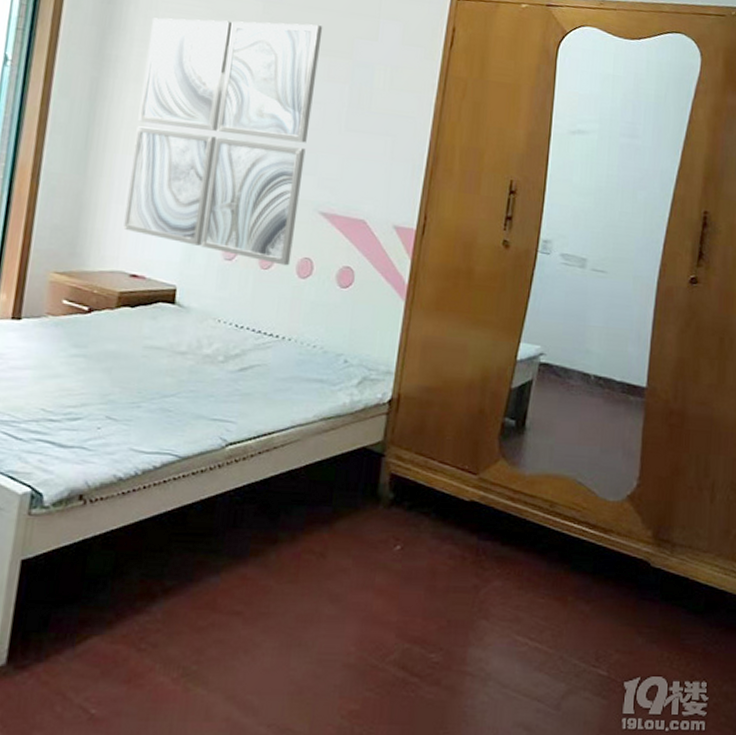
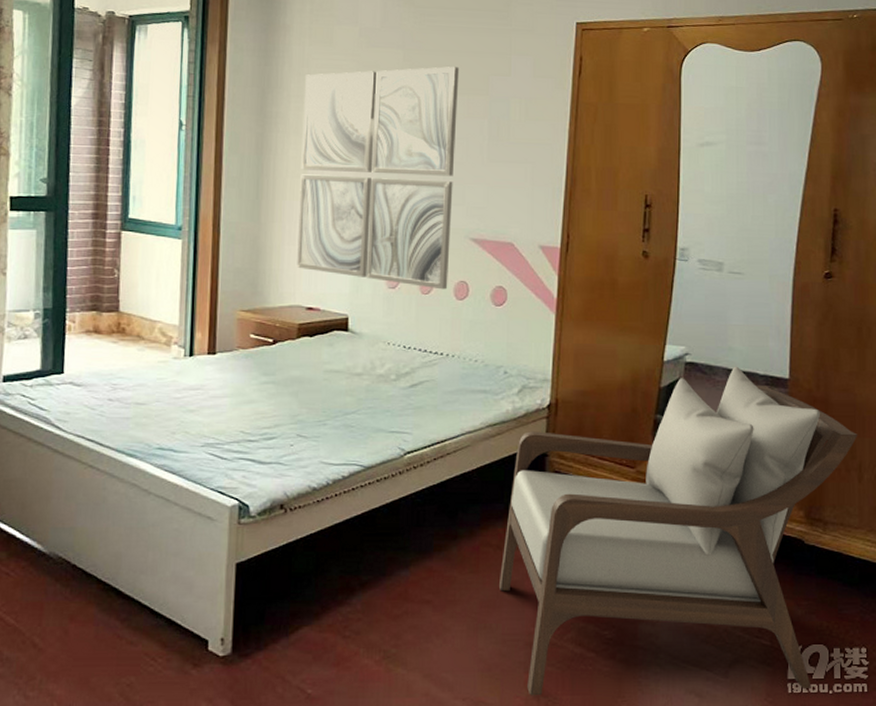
armchair: none [318,370,713,725] -> present [498,366,858,696]

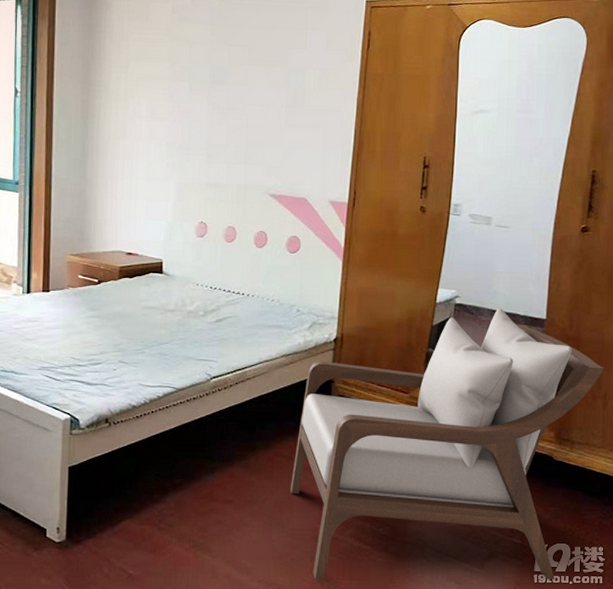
wall art: present [297,66,460,290] -> none [118,40,261,239]

